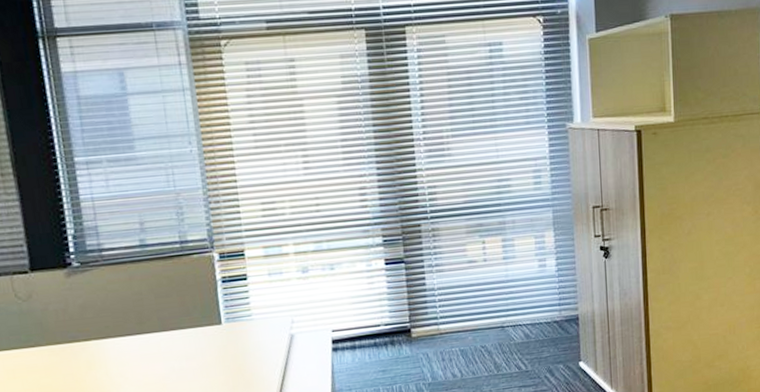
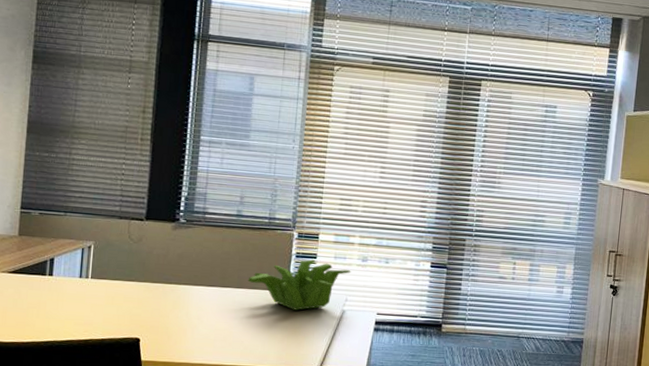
plant: none [170,281,292,345] -> present [247,259,351,310]

